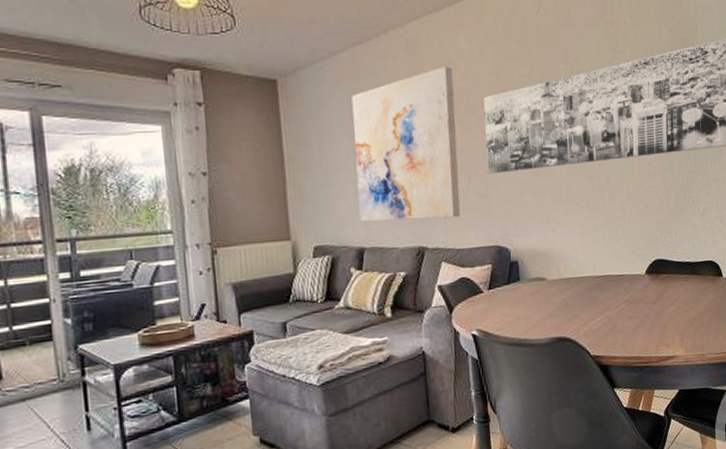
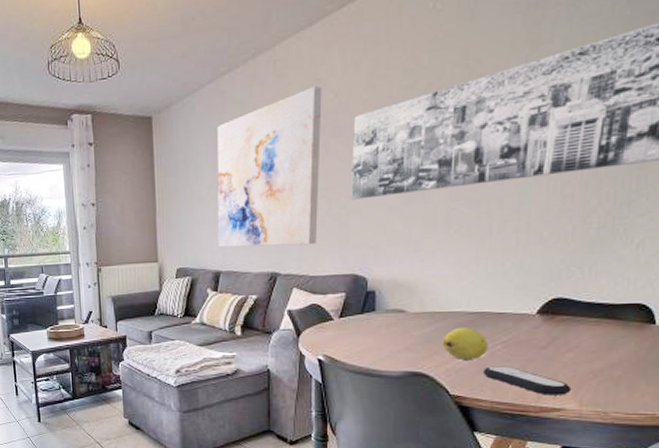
fruit: none [578,290,615,321] -> present [442,327,488,359]
remote control: none [614,322,679,346] -> present [484,366,572,395]

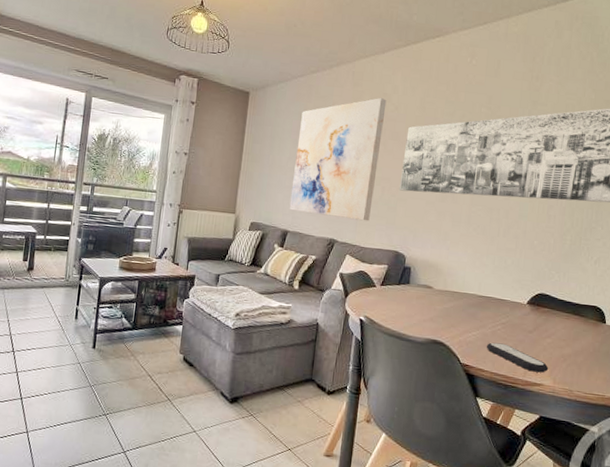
fruit: present [442,327,488,359] -> none [457,306,492,335]

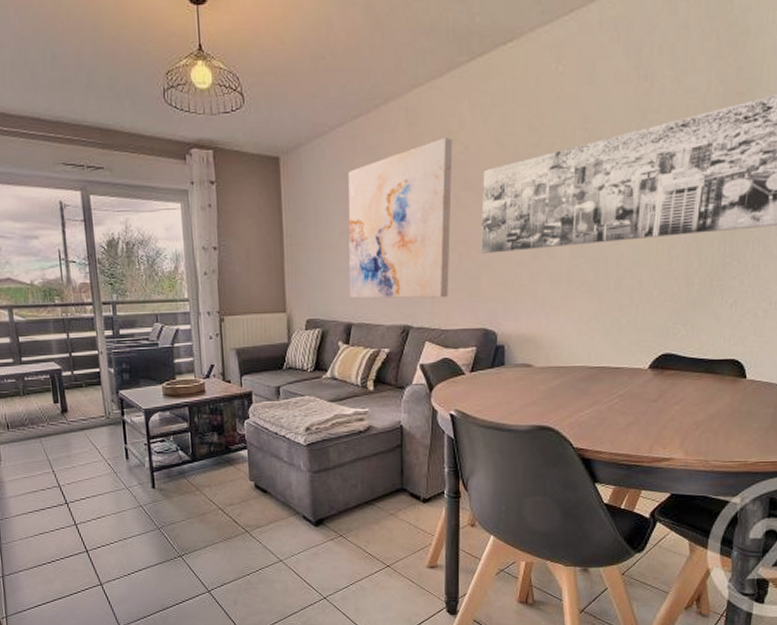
remote control: present [487,342,549,373] -> none [603,418,679,446]

